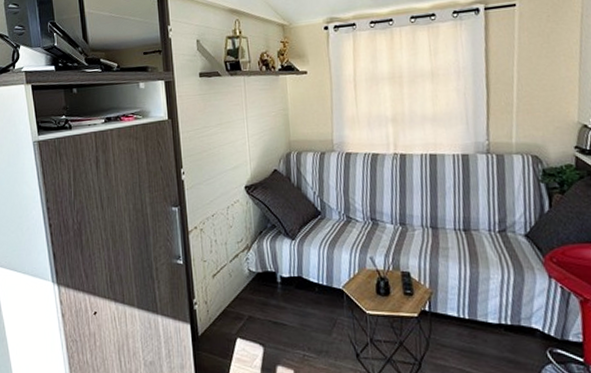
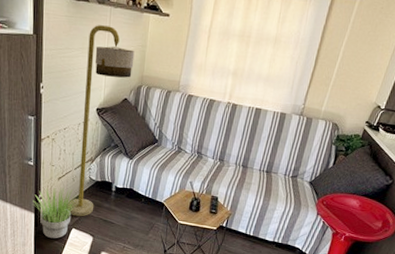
potted plant: none [187,287,241,355] -> present [33,187,79,239]
floor lamp: none [225,95,278,322] -> present [66,25,135,217]

